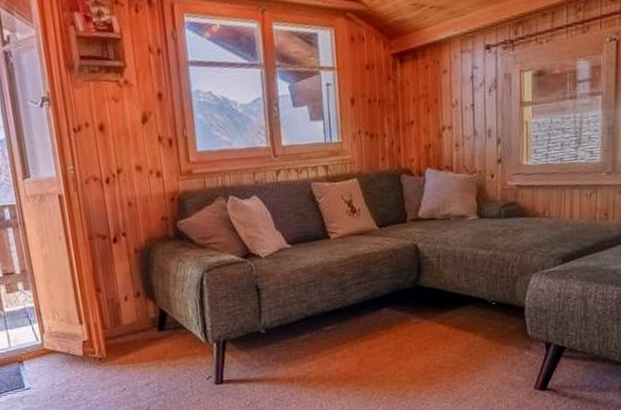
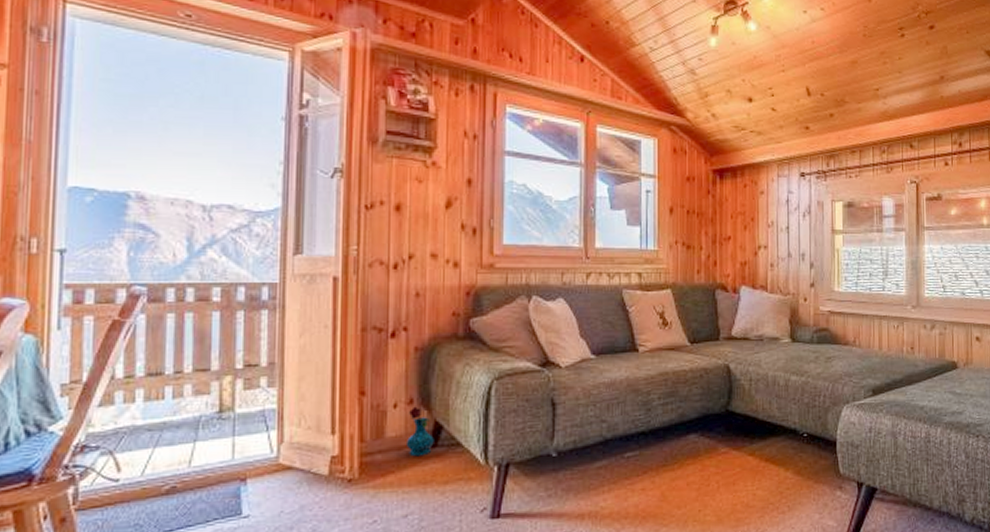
vase: none [138,298,162,339] -> present [405,406,434,457]

